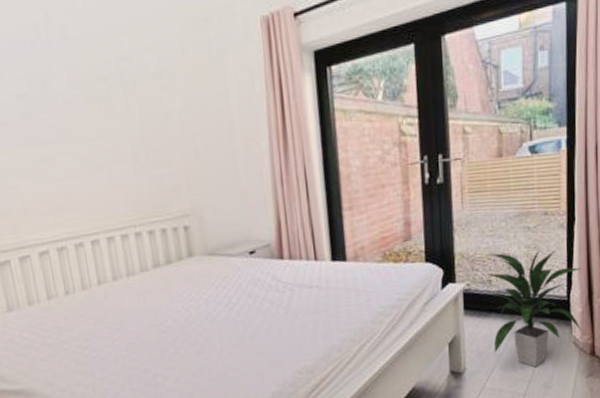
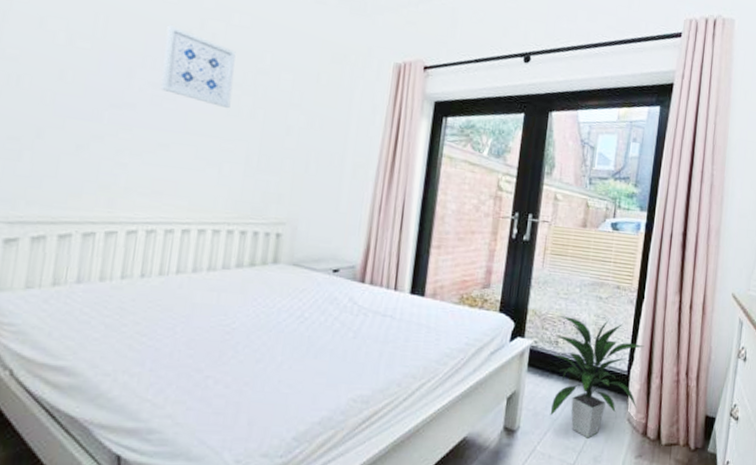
wall art: none [11,26,102,106] -> present [160,25,236,108]

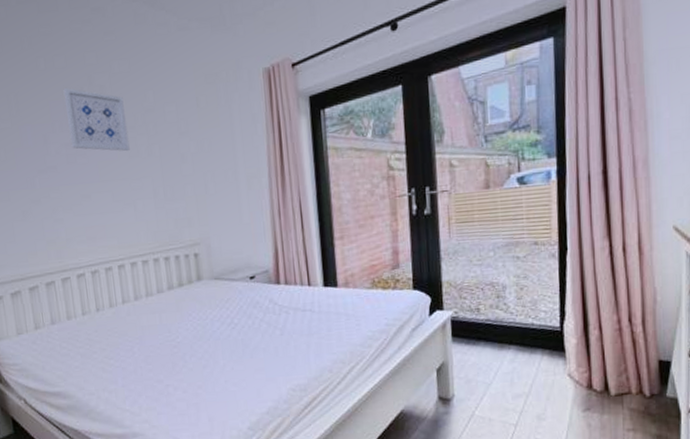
indoor plant: present [550,316,644,438] -> none [474,277,577,398]

